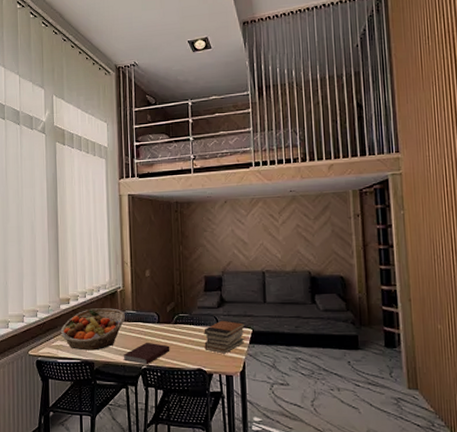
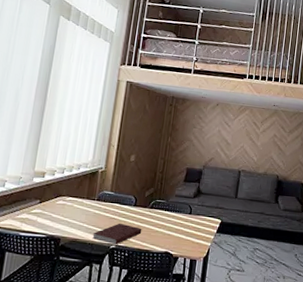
fruit basket: present [60,308,126,351] -> none [28,185,103,227]
book stack: present [204,319,246,354] -> none [175,208,216,240]

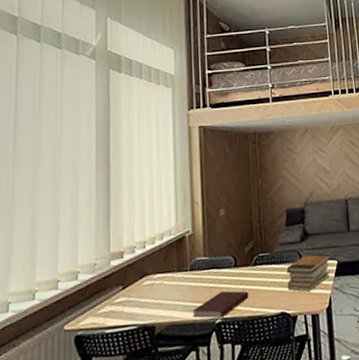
book stack: none [175,208,216,240] -> present [286,253,331,292]

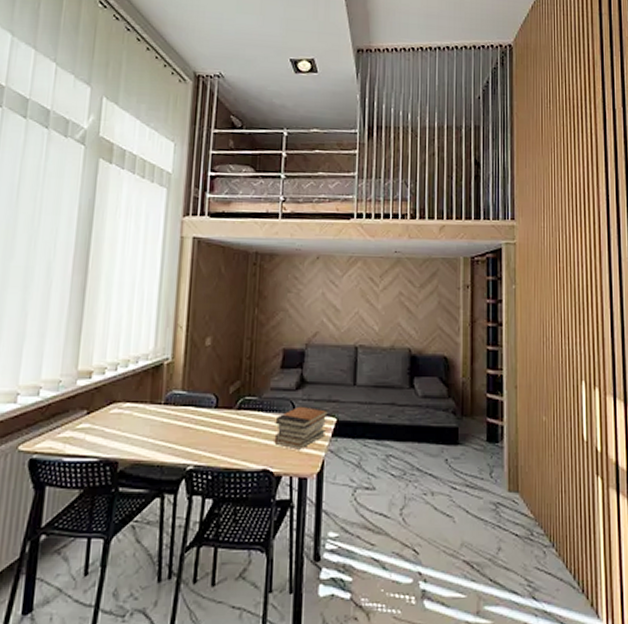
notebook: present [192,290,249,319] -> none [161,433,229,465]

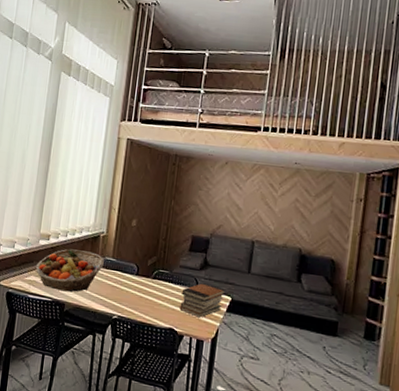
fruit basket: none [72,386,172,445] -> present [35,249,105,293]

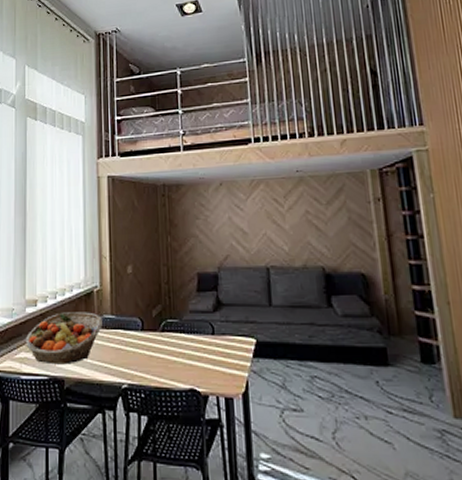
book stack: present [179,282,226,318] -> none [197,326,248,370]

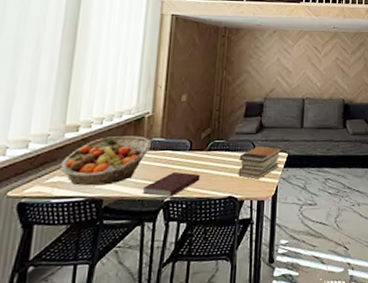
notebook: none [99,354,157,384] -> present [142,171,201,197]
book stack: none [197,326,248,370] -> present [238,144,282,180]

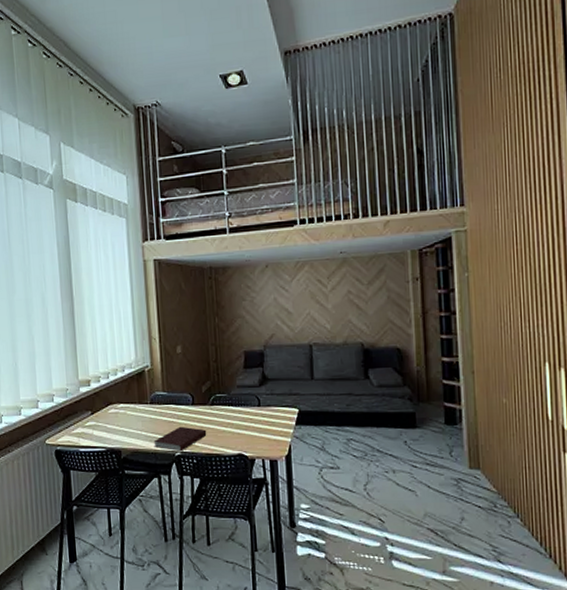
fruit basket: present [60,136,152,186] -> none [81,390,156,438]
book stack: present [238,144,282,180] -> none [244,398,291,437]

